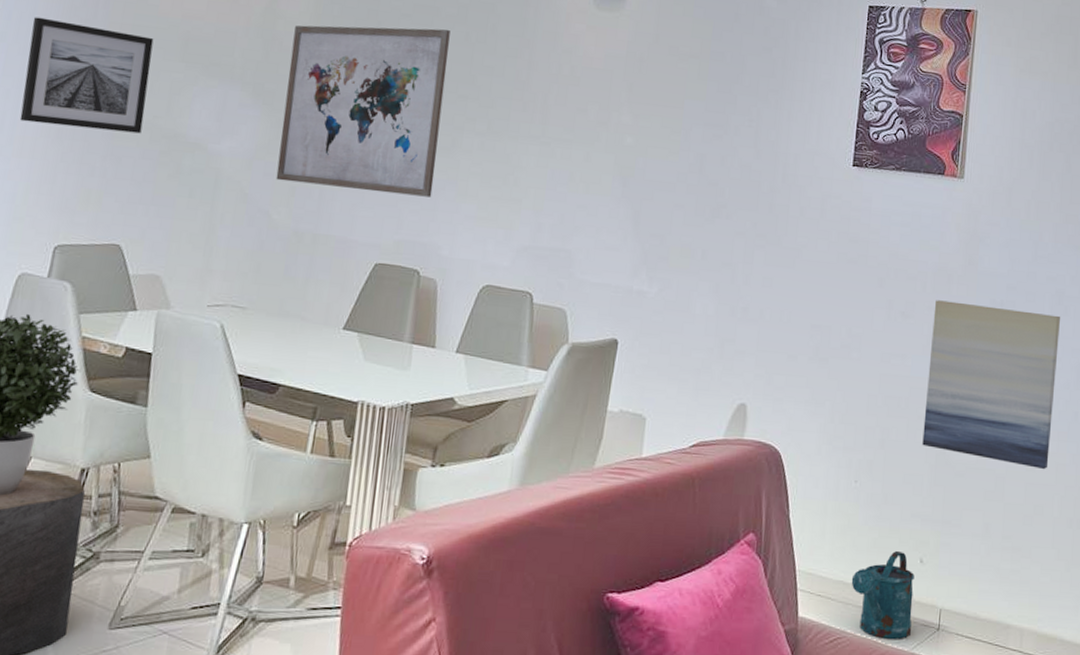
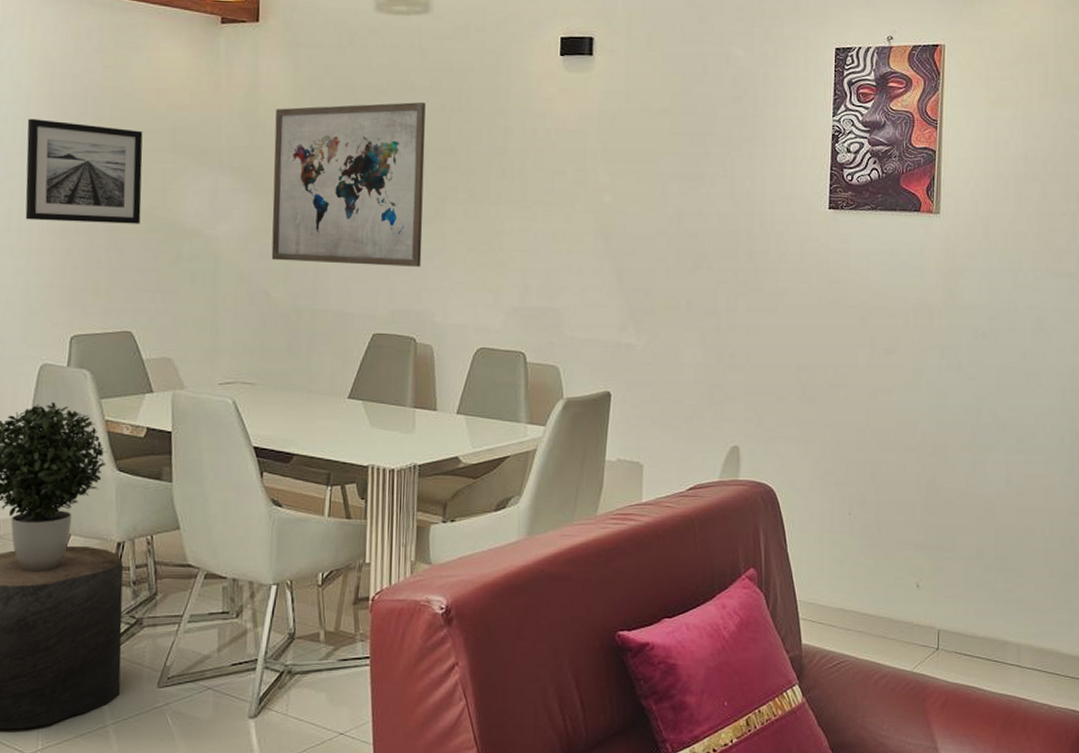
watering can: present [851,551,915,639] -> none [851,578,912,660]
wall art: present [922,300,1061,470] -> none [912,335,1044,493]

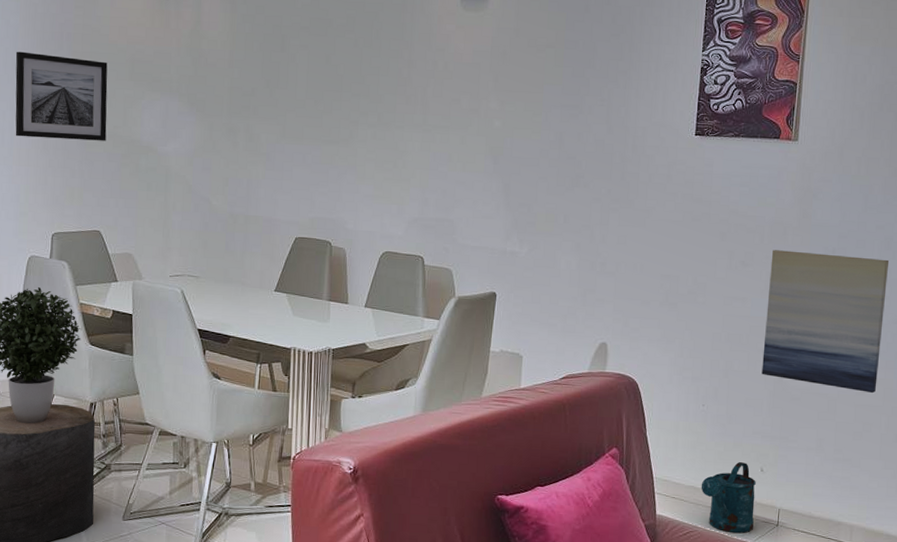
wall art: present [271,101,426,267] -> none [212,37,342,181]
watering can: none [851,578,912,660] -> present [701,462,756,533]
wall art: none [912,335,1044,493] -> present [761,250,890,394]

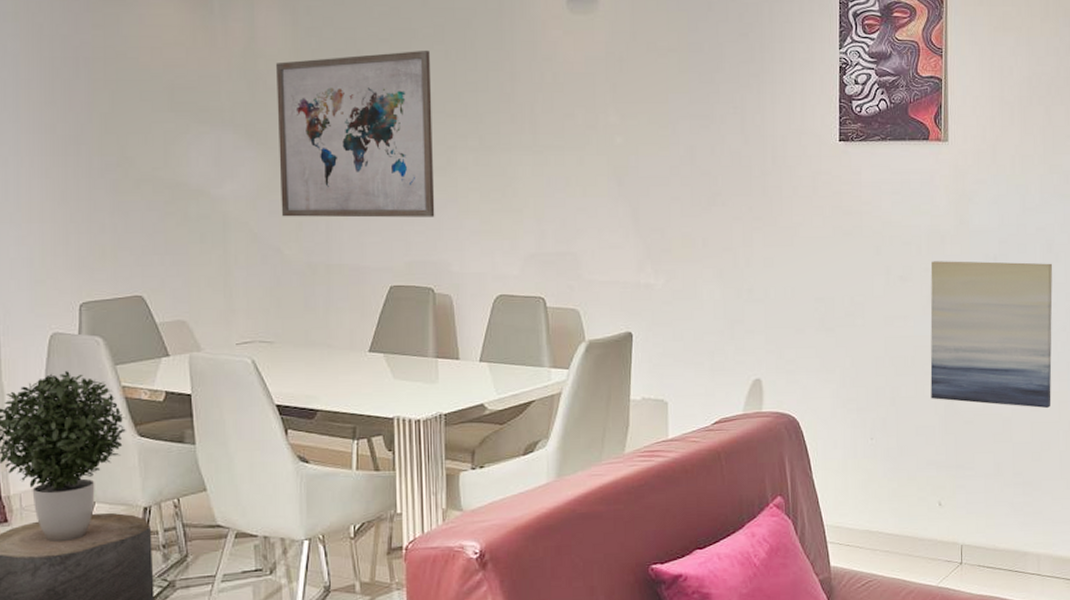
wall art: present [15,51,108,141] -> none [17,83,143,187]
wall art: none [212,37,342,181] -> present [276,50,435,218]
watering can: present [701,462,756,533] -> none [876,498,936,577]

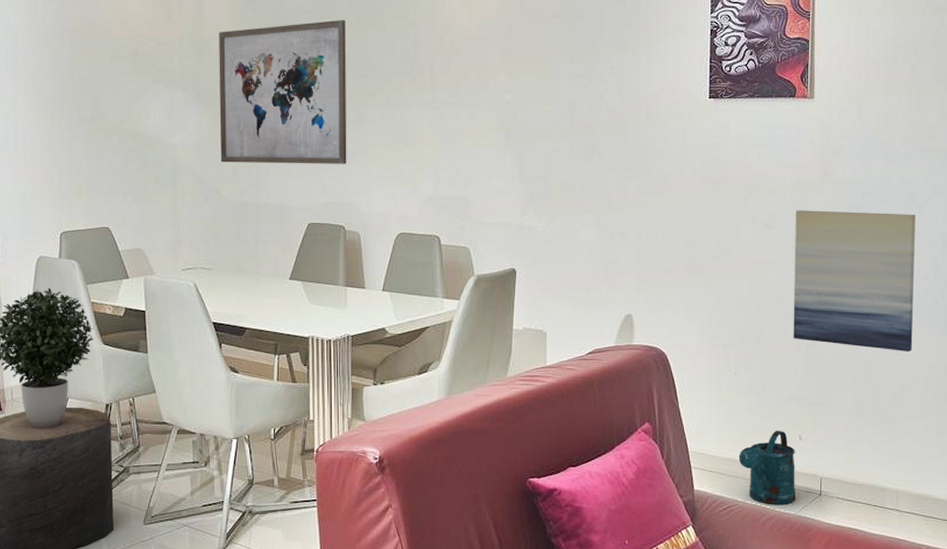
watering can: none [876,498,936,577] -> present [738,431,795,504]

